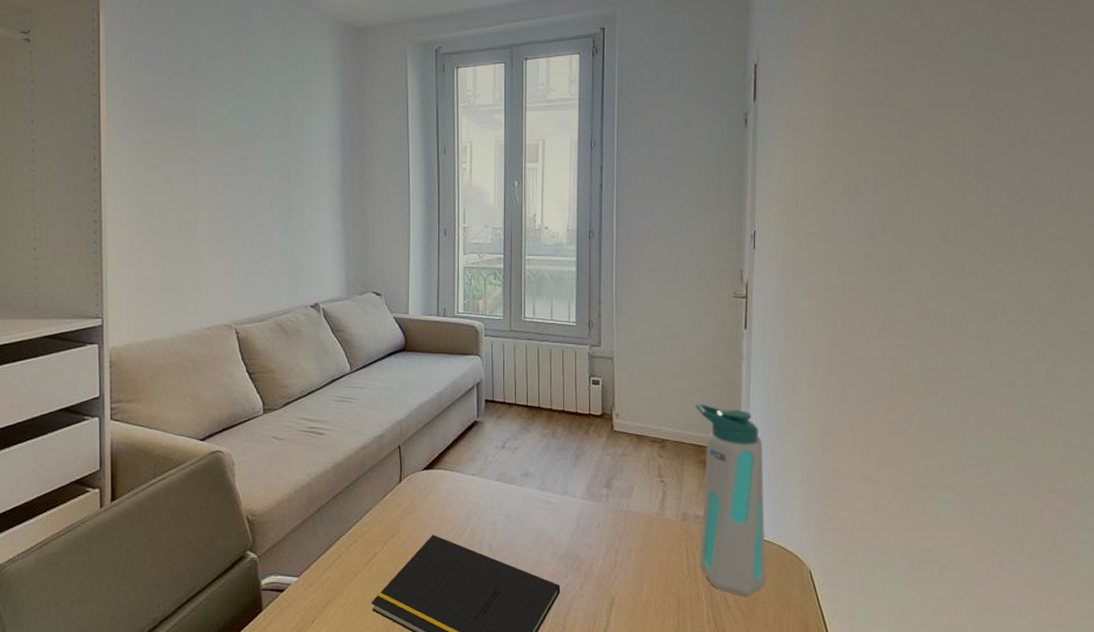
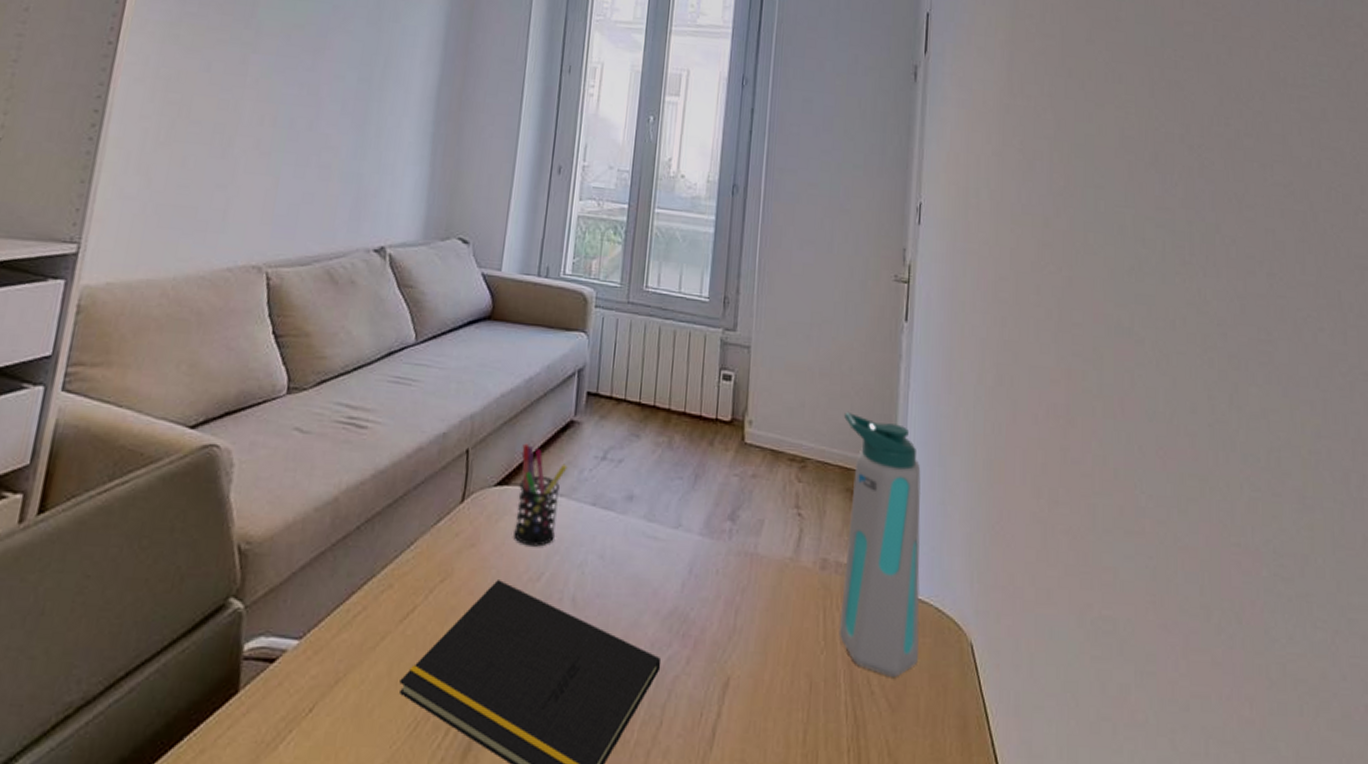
pen holder: none [440,439,476,511] -> present [514,443,568,547]

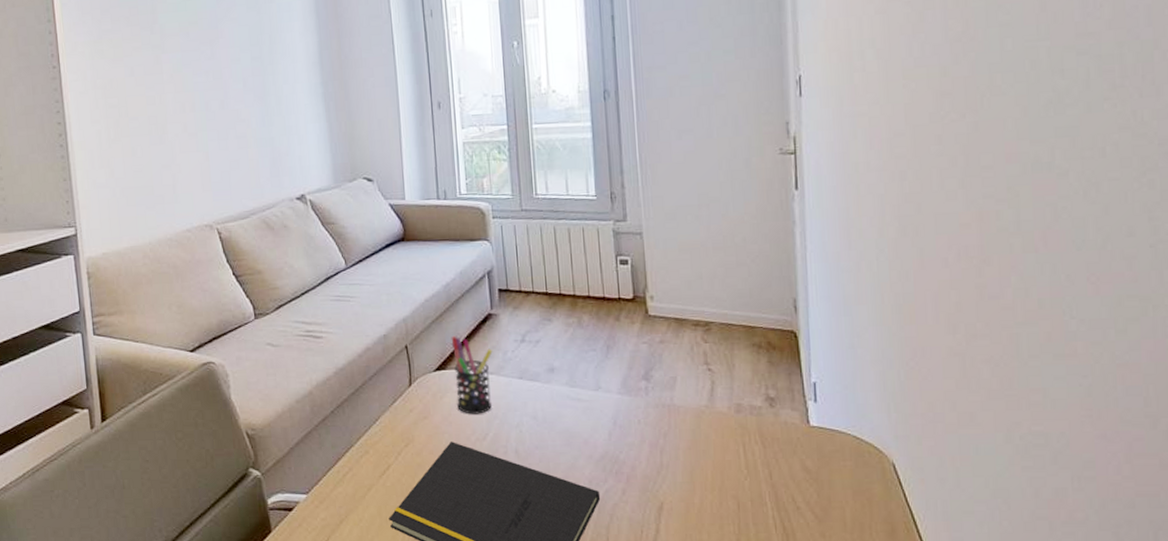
water bottle: present [838,411,921,678] -> none [743,277,840,496]

